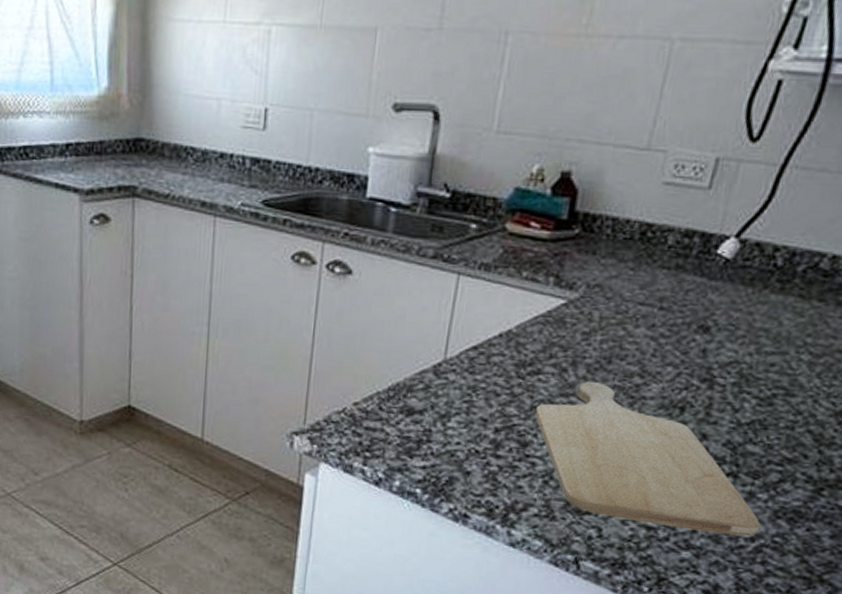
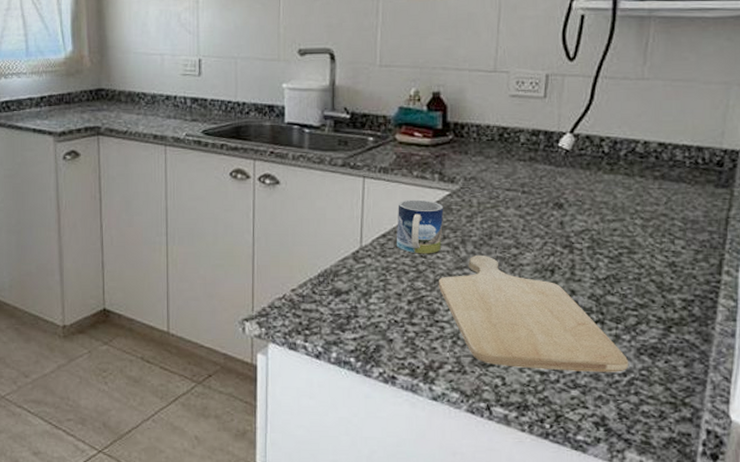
mug: none [490,306,556,375] -> present [397,199,444,254]

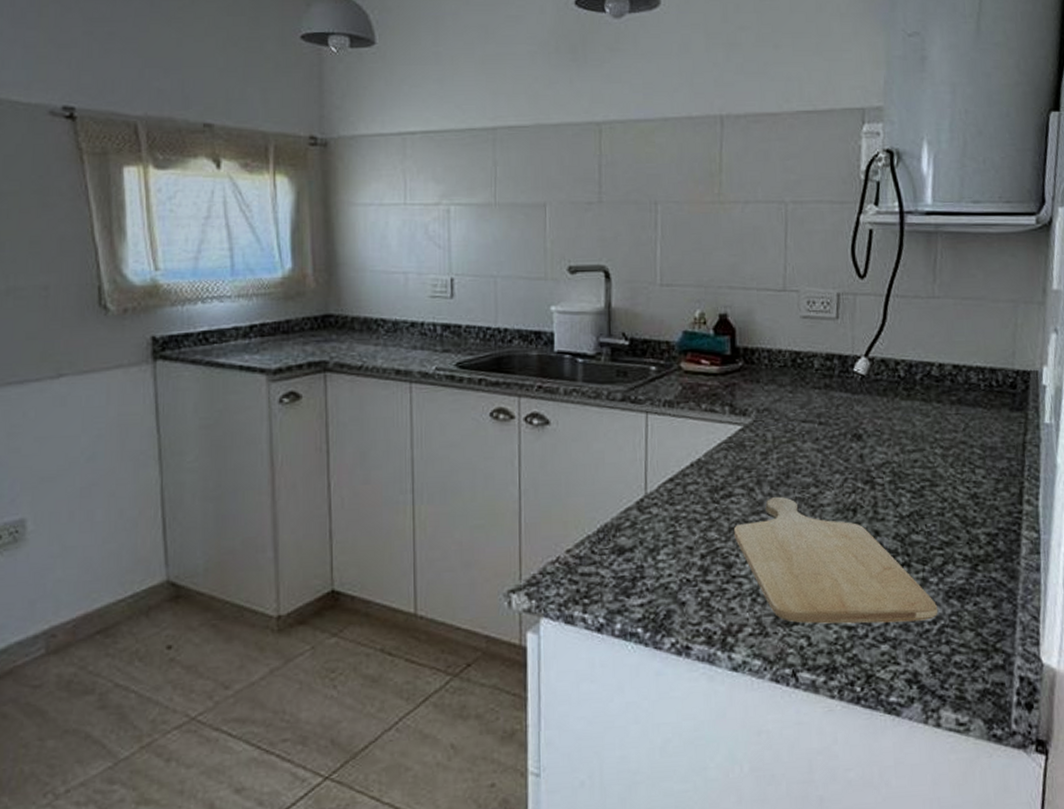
mug: present [397,199,444,254] -> none [685,436,737,499]

